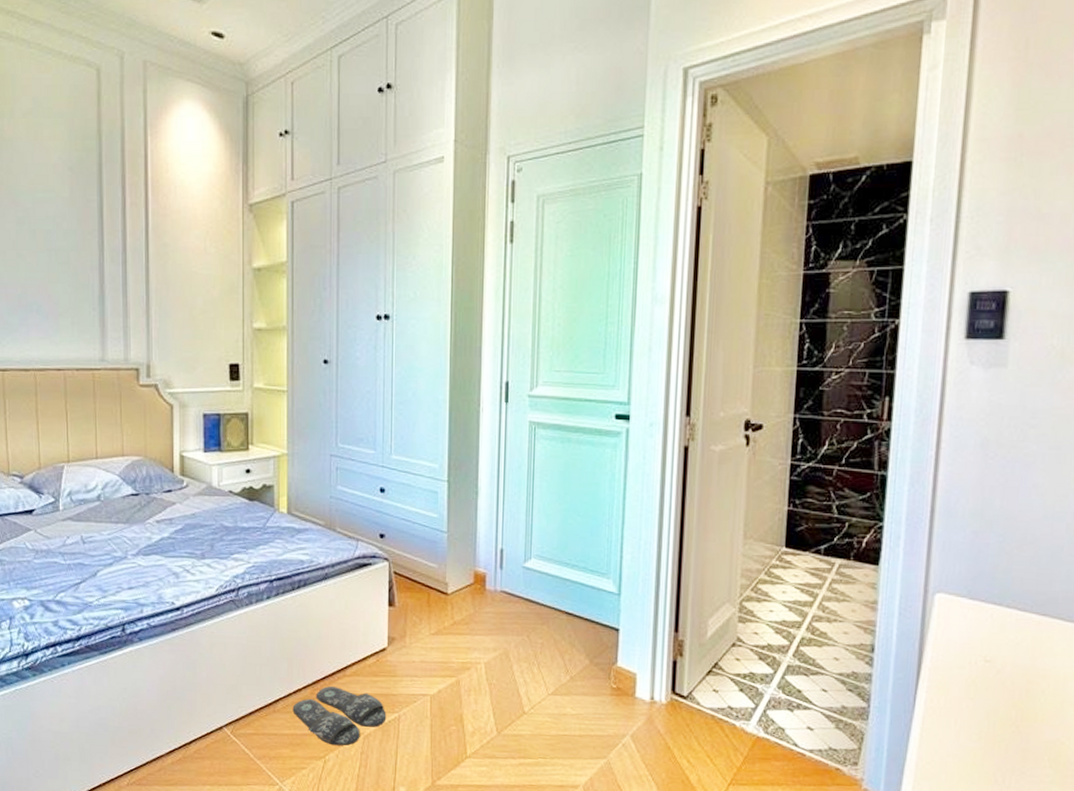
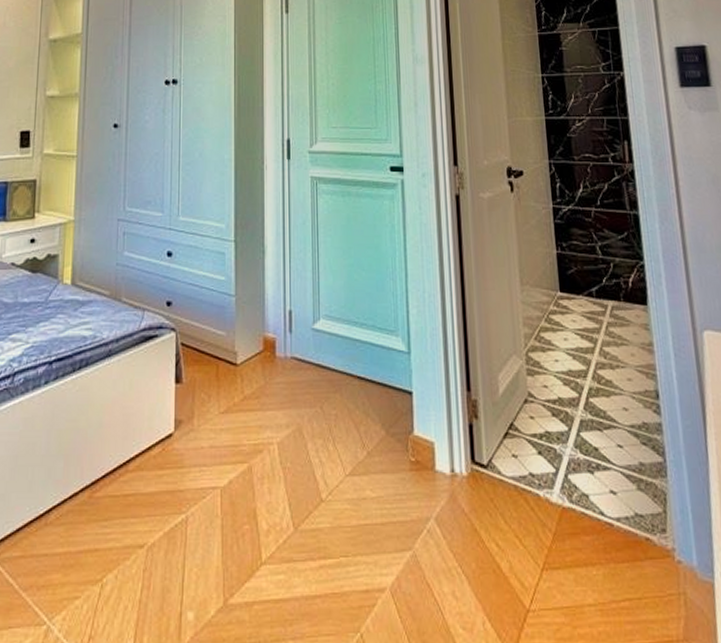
slippers: present [292,686,385,746] -> none [67,487,171,564]

